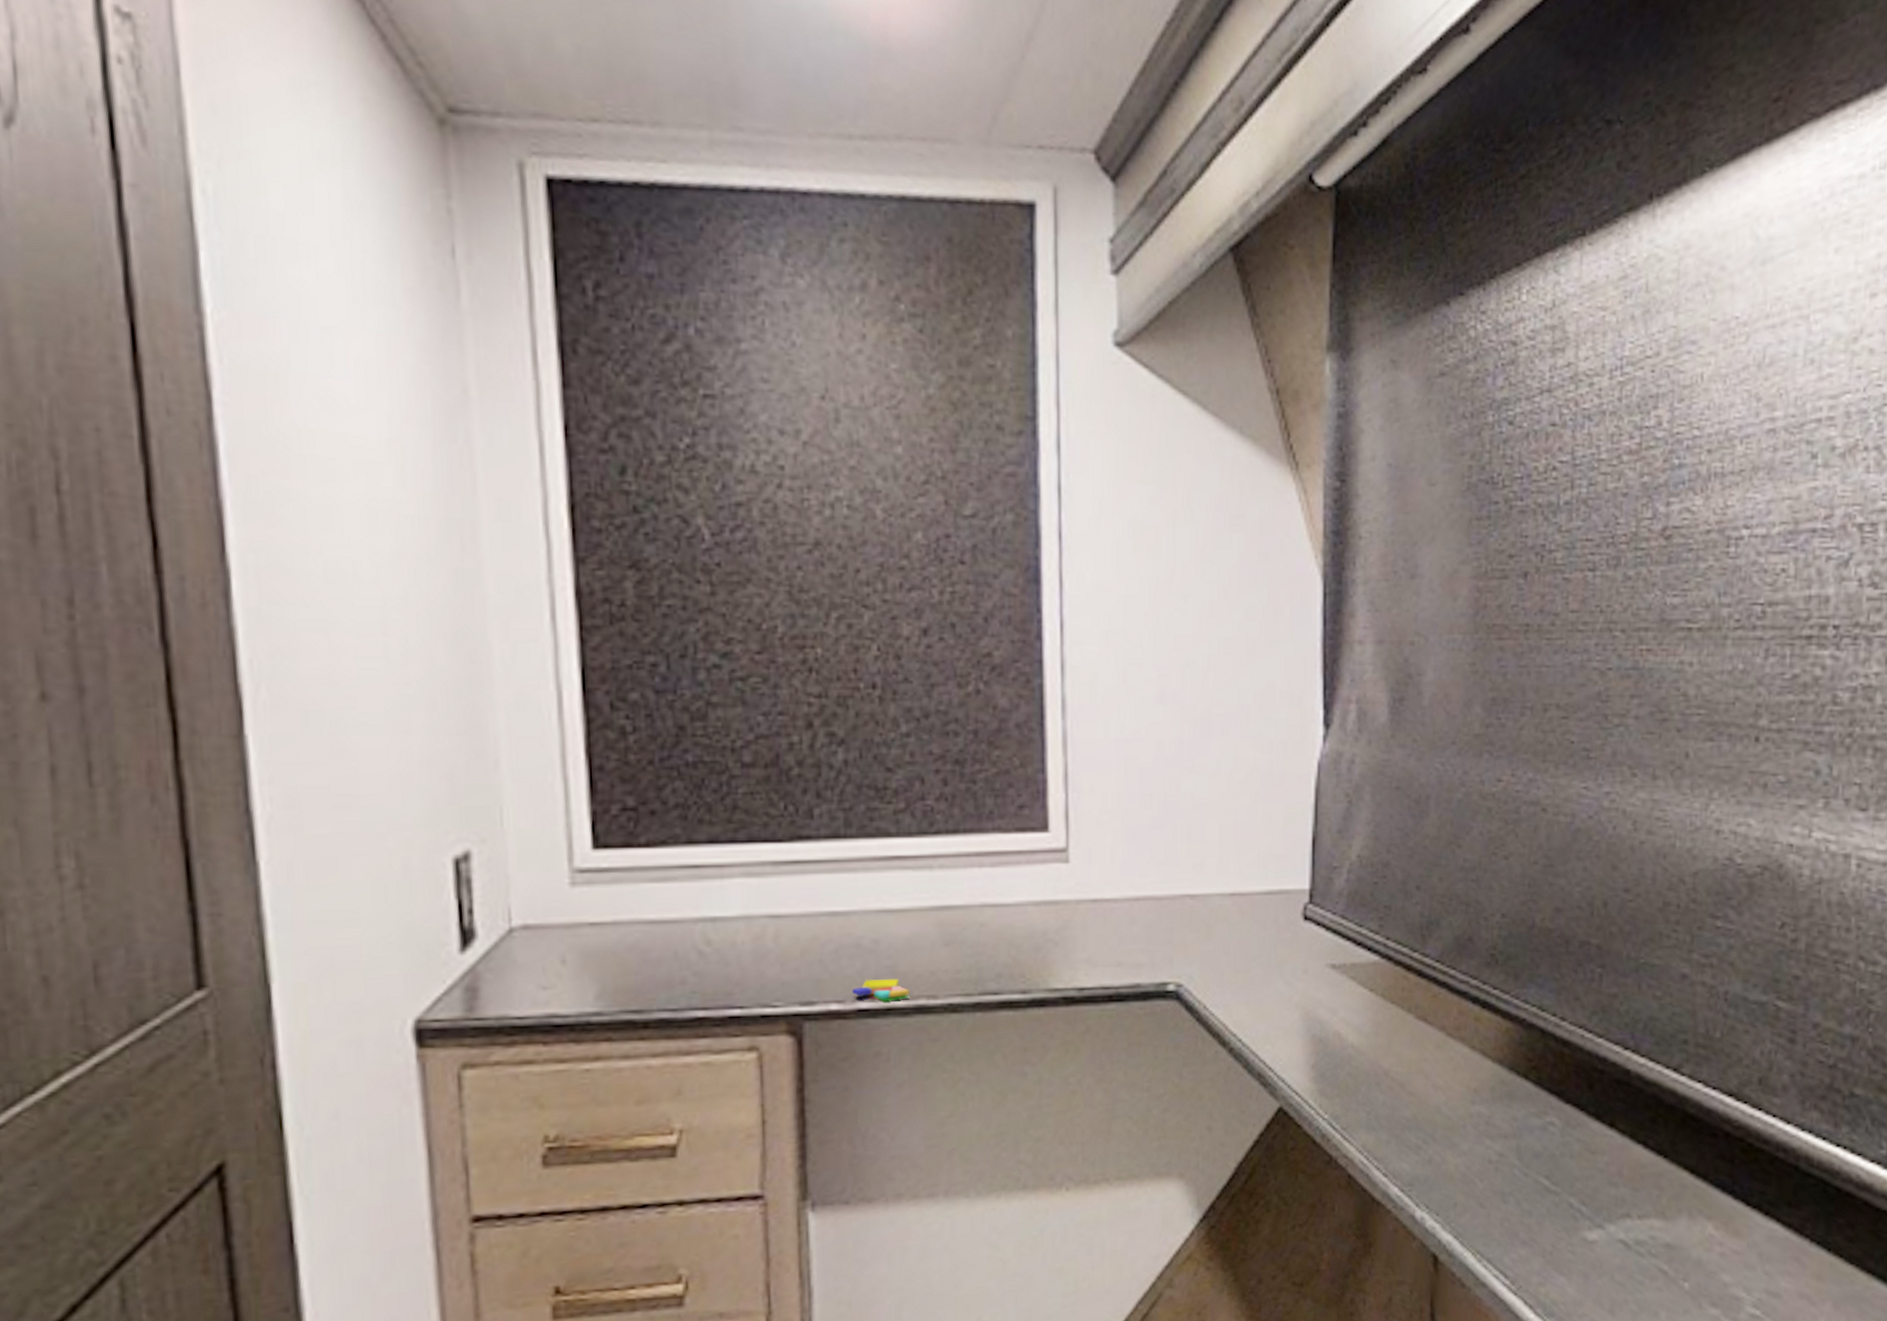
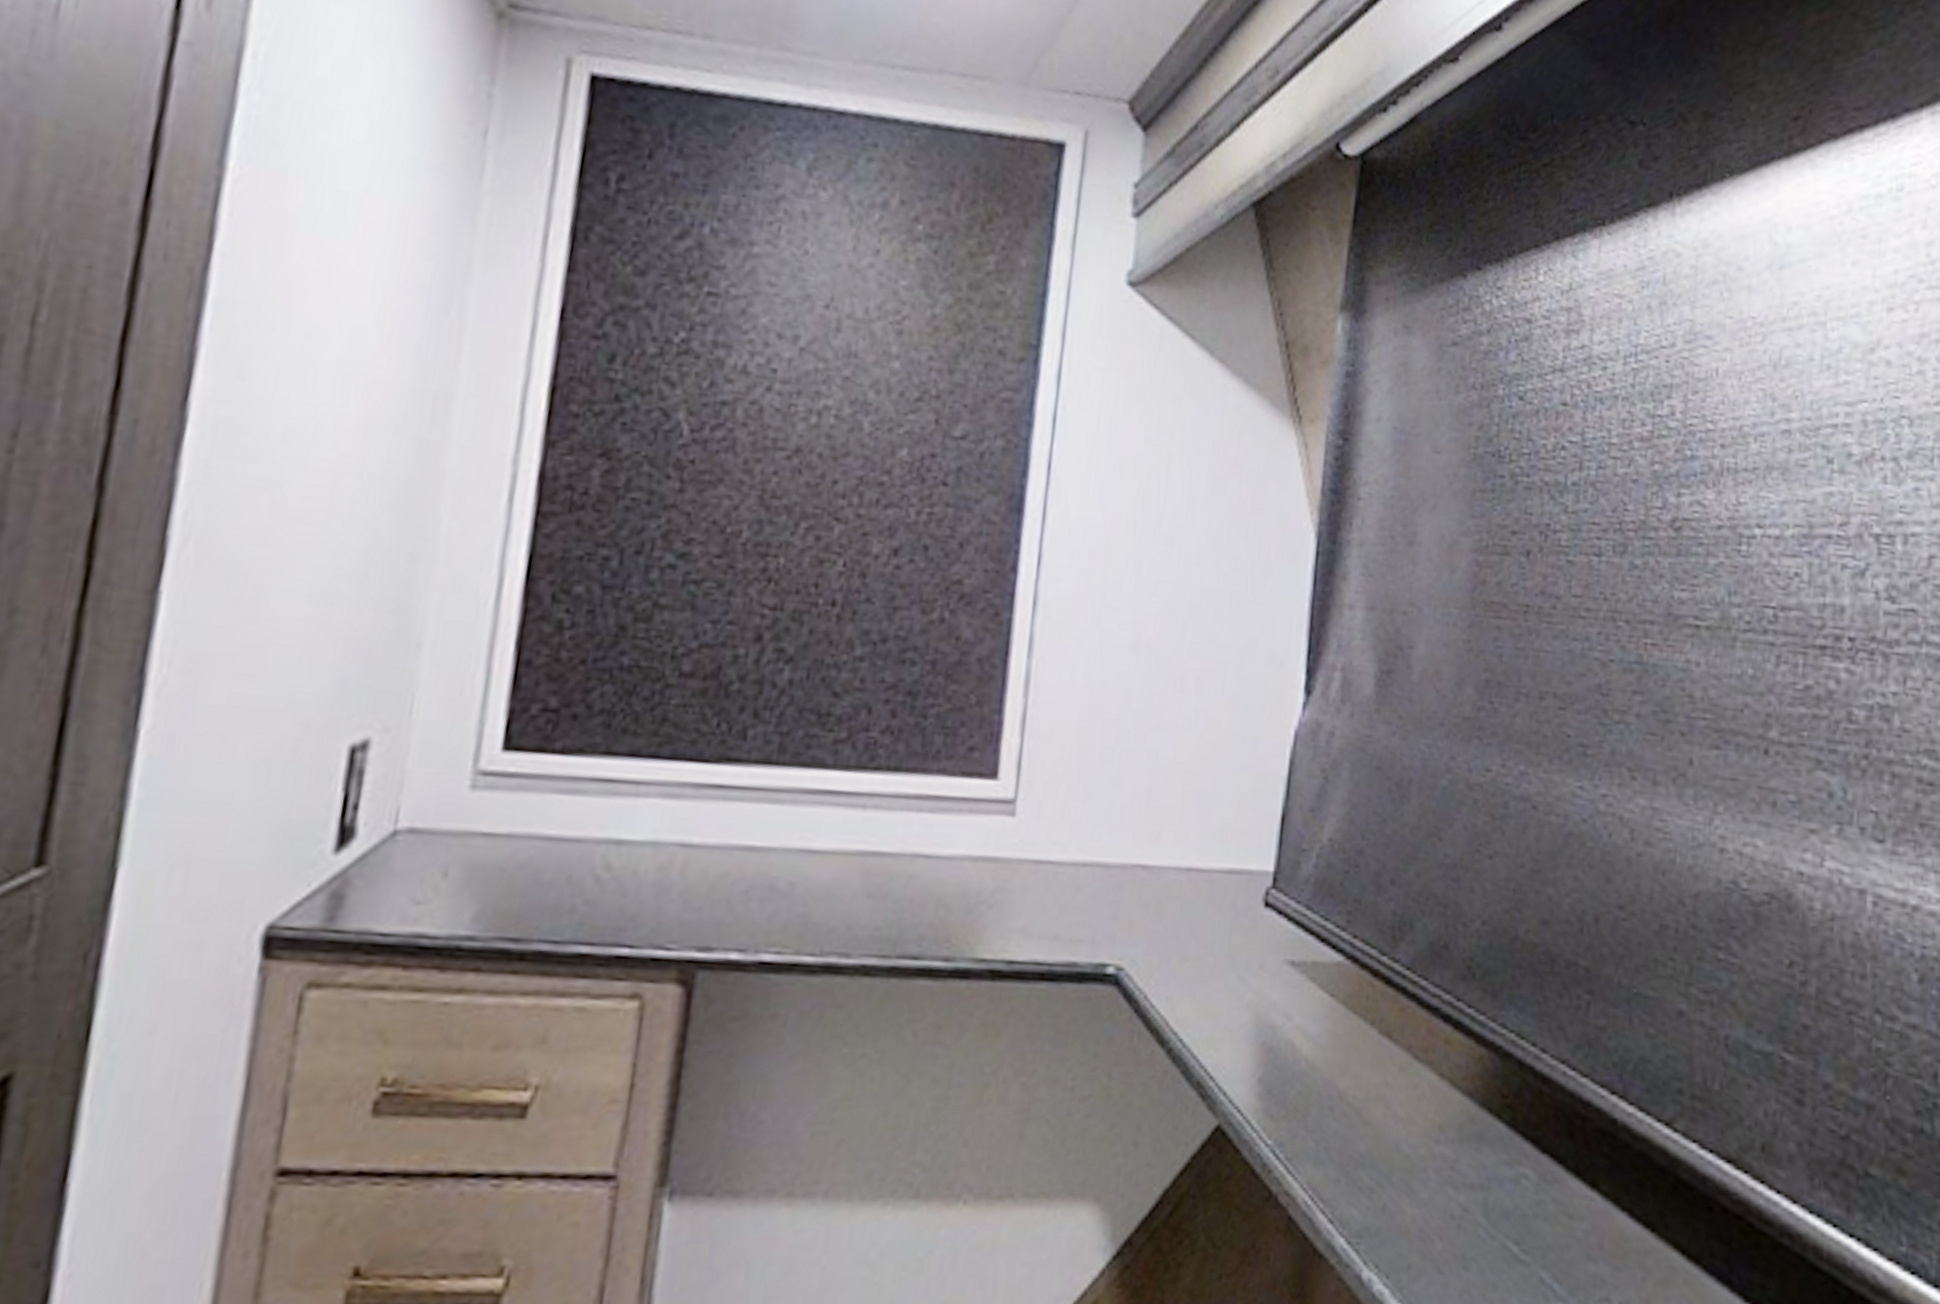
sticky notes: present [852,979,910,1002] -> none [757,928,820,956]

